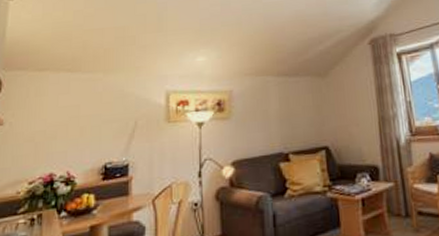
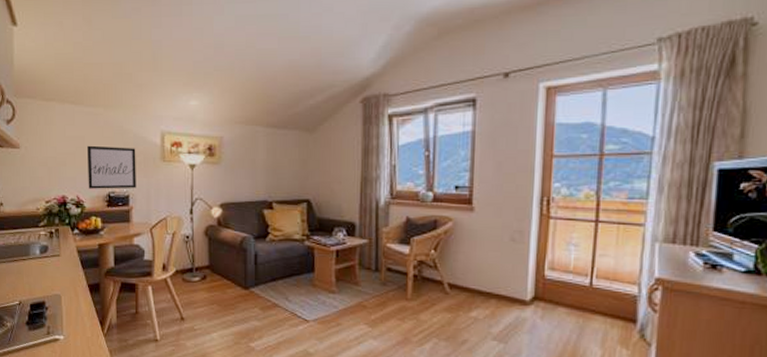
wall art: none [81,111,138,162] -> present [87,145,136,189]

